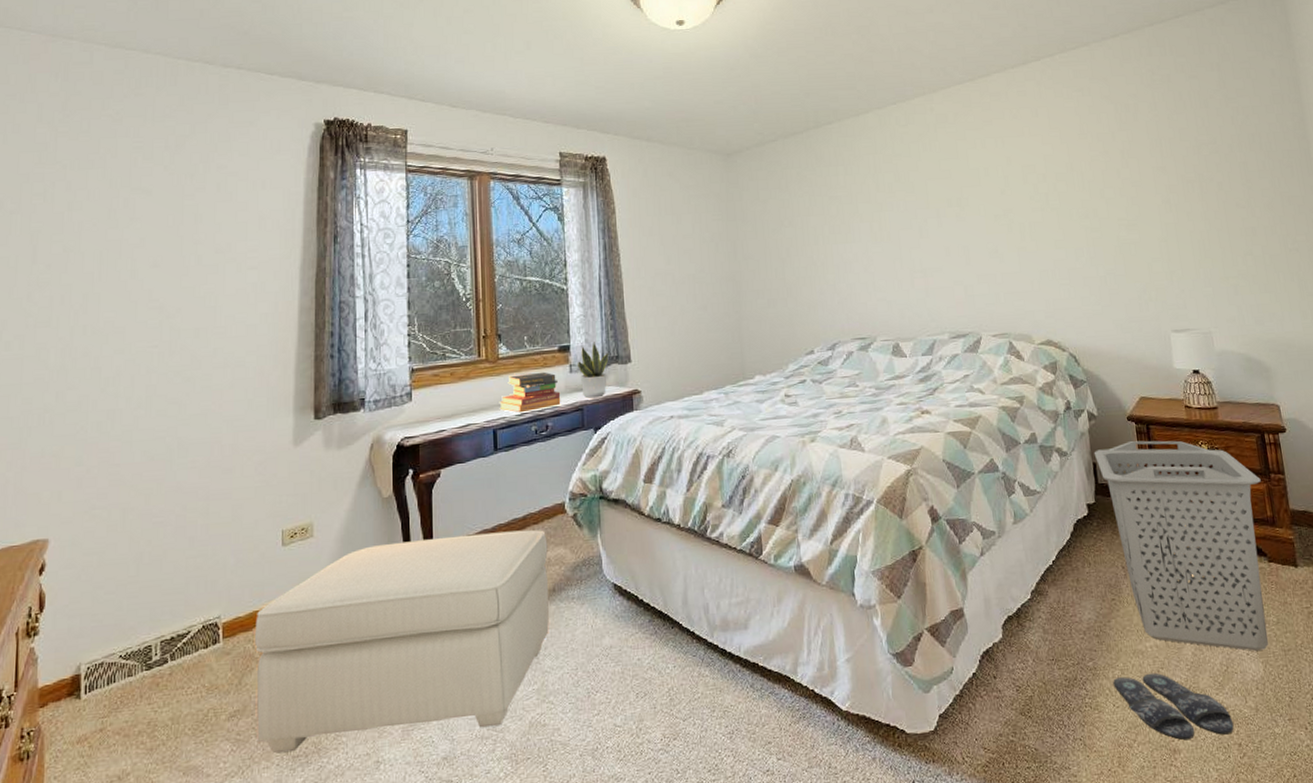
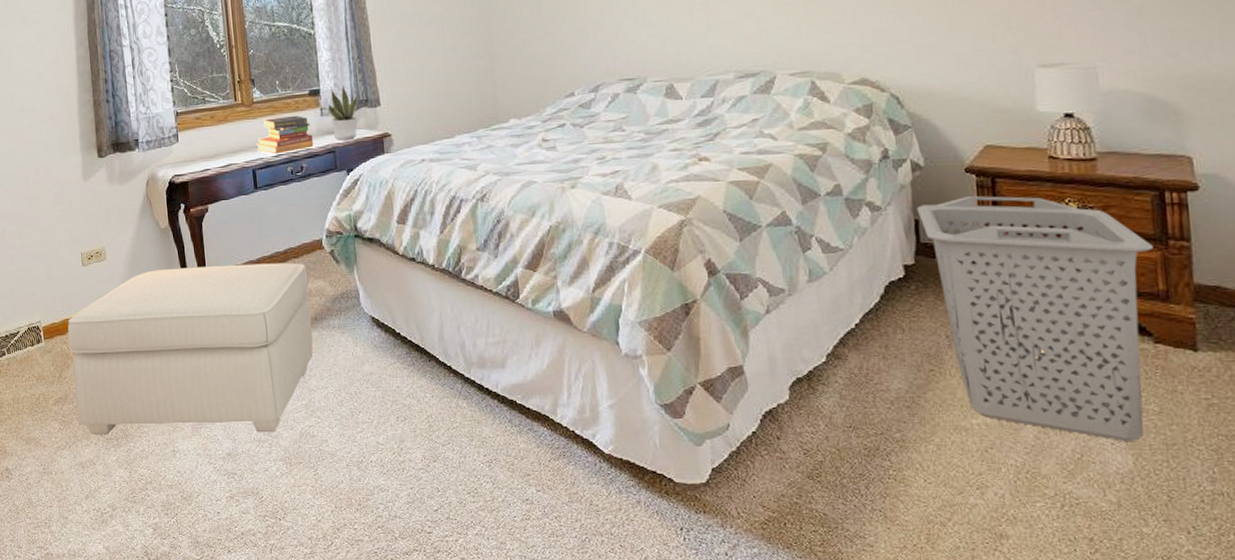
slippers: present [1113,672,1234,740] -> none [925,452,1085,527]

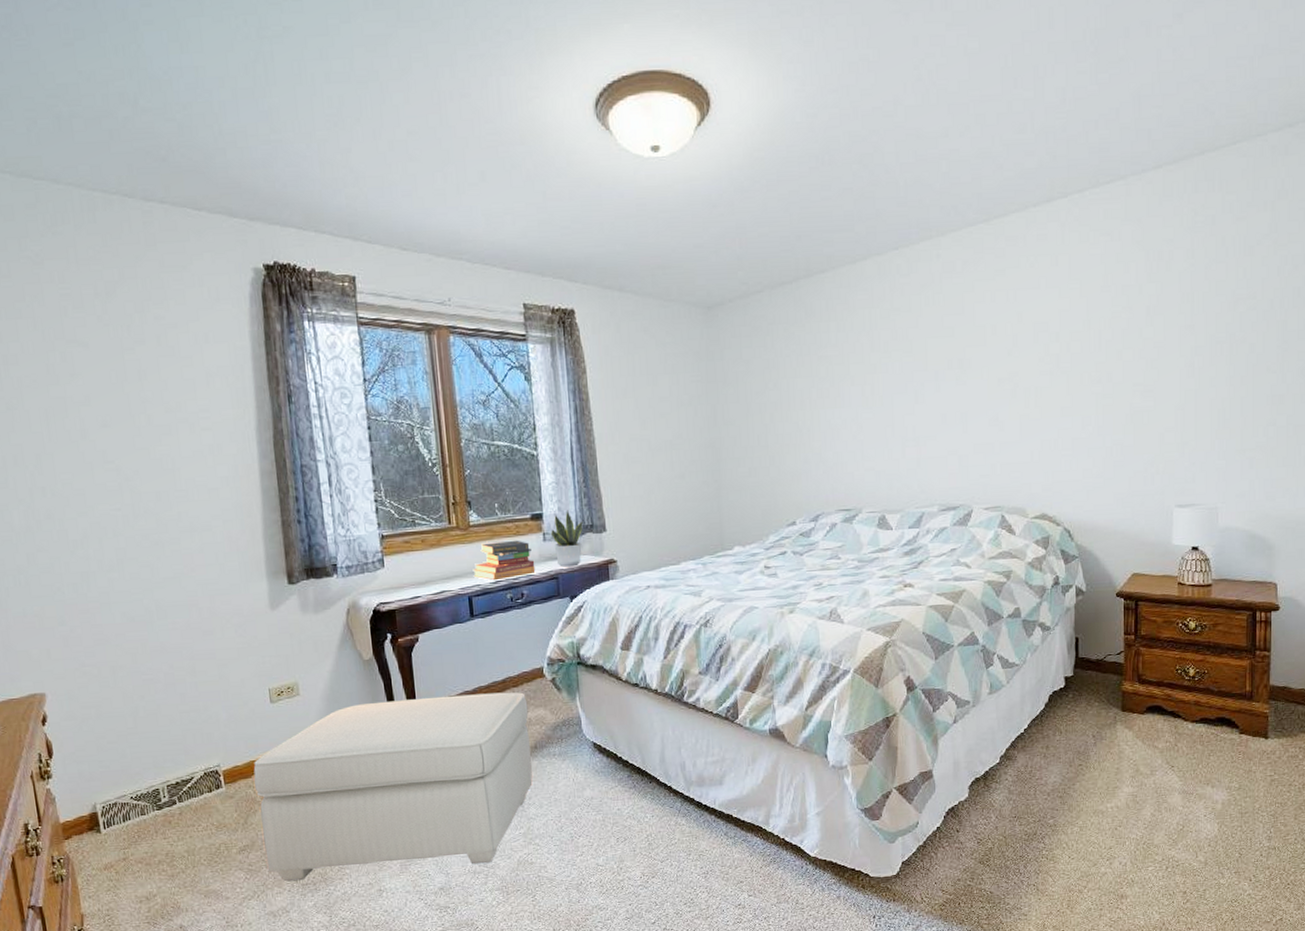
laundry basket: present [916,196,1154,441] -> none [1077,616,1245,813]

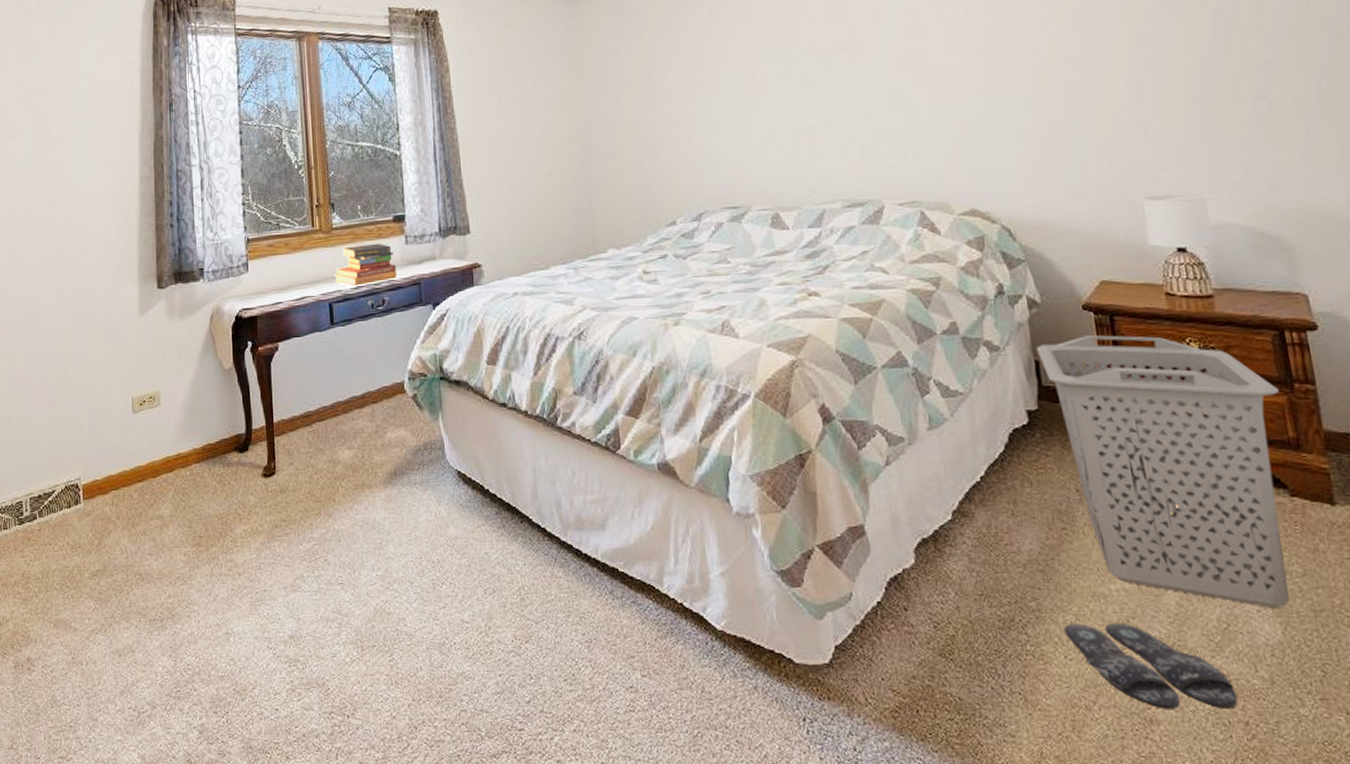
ottoman: present [253,692,533,882] -> none [110,409,392,616]
potted plant: present [551,510,583,567] -> none [414,211,446,272]
slippers: none [1071,830,1181,887] -> present [1064,622,1238,709]
laundry basket: none [1077,616,1245,813] -> present [1036,335,1290,608]

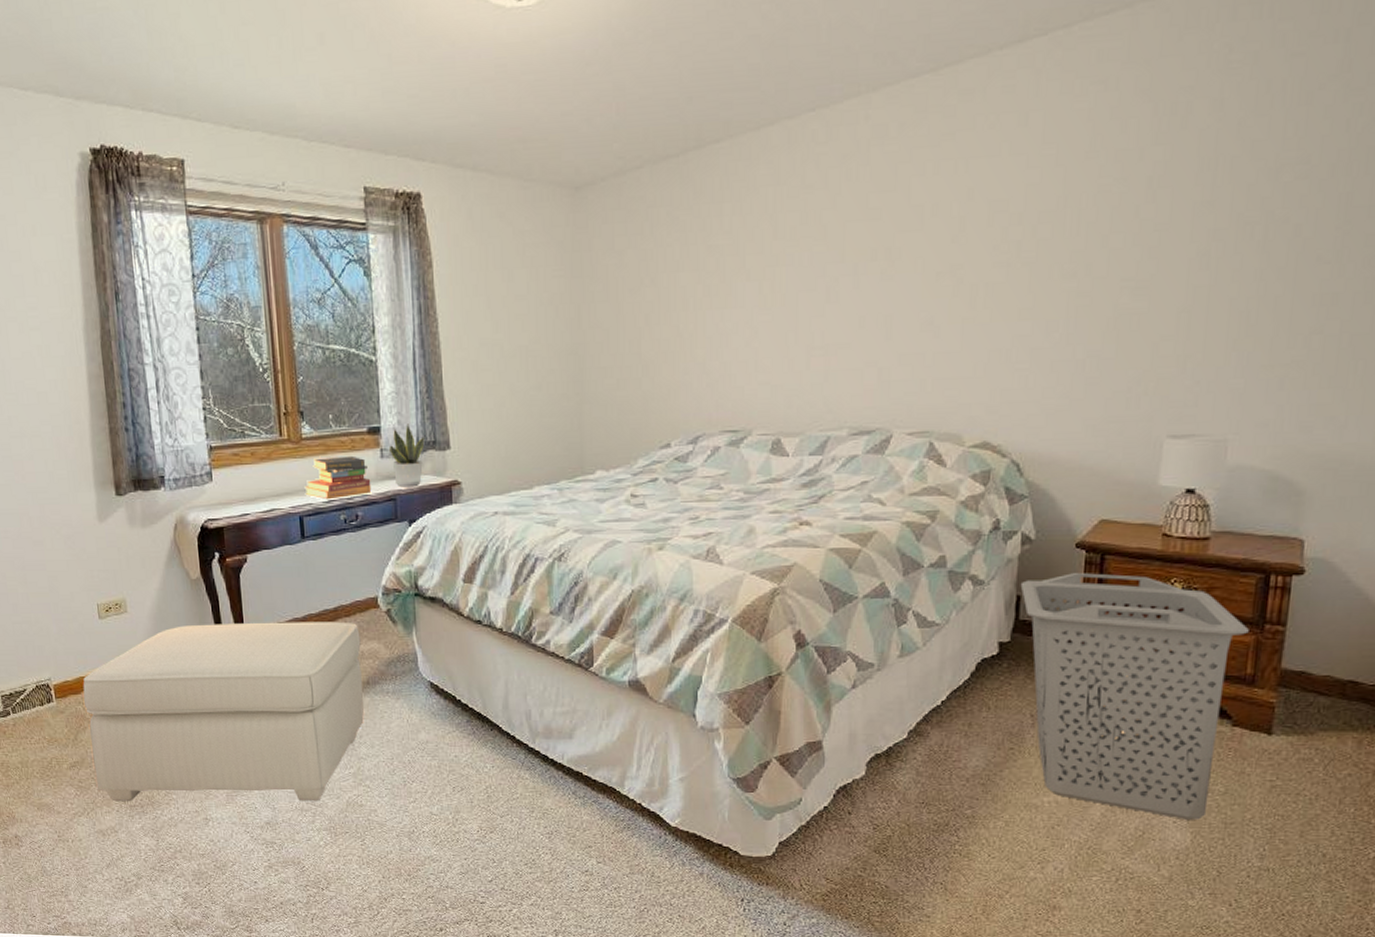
ottoman: none [110,409,392,616] -> present [83,621,364,802]
potted plant: none [414,211,446,272] -> present [389,424,425,488]
slippers: present [1064,622,1238,709] -> none [993,828,1136,899]

